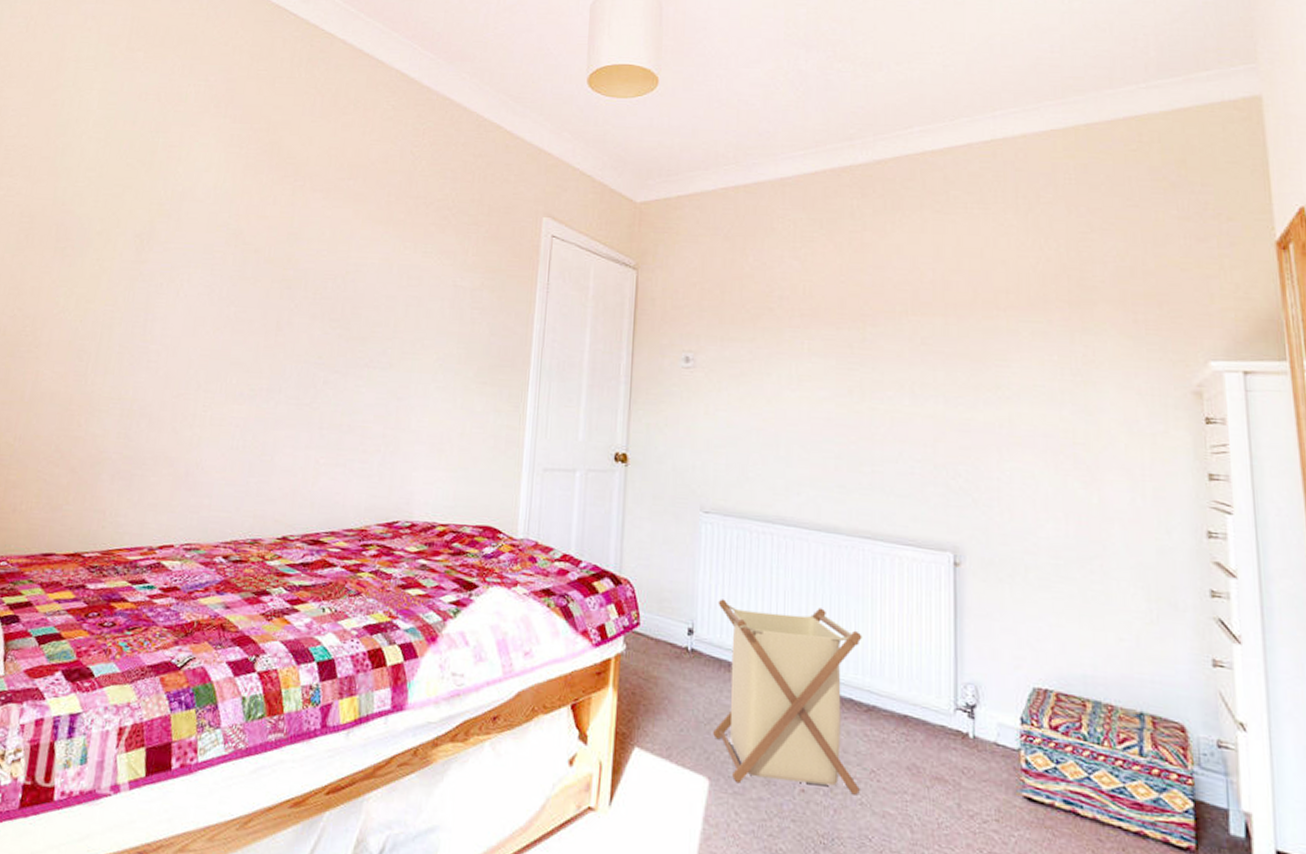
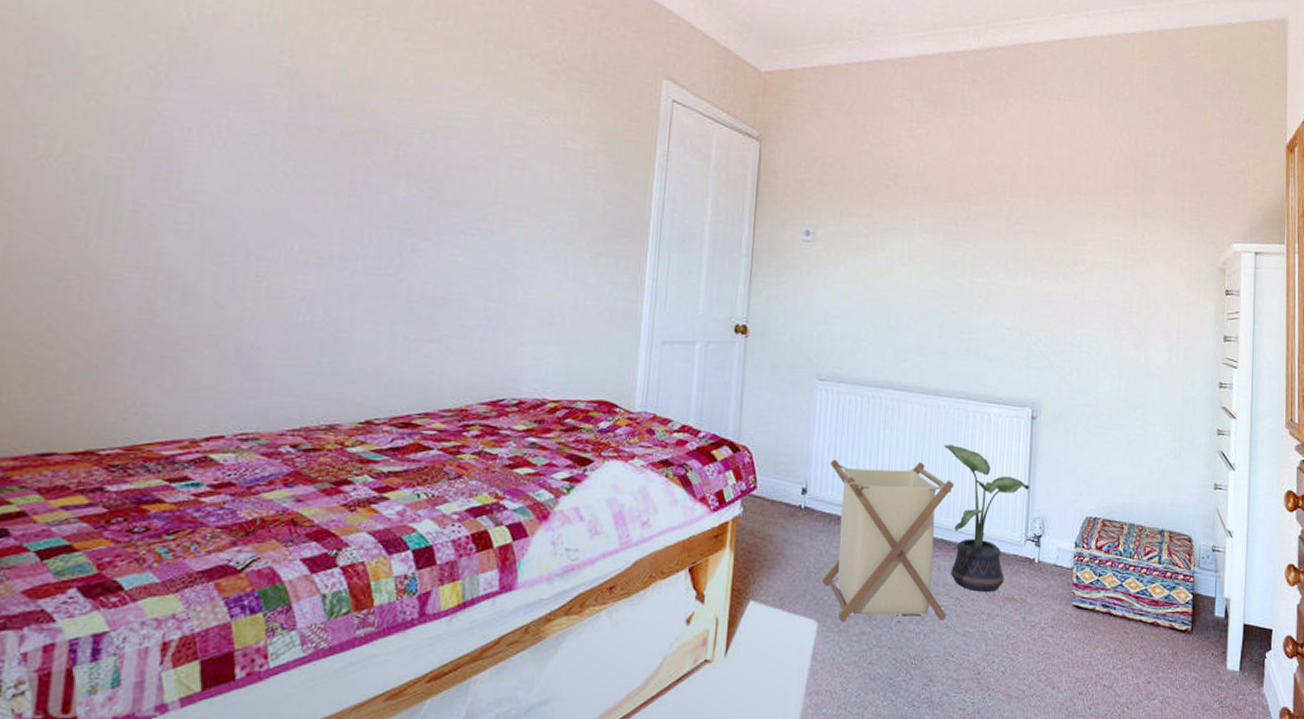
potted plant: none [847,590,956,768] -> present [943,445,1029,592]

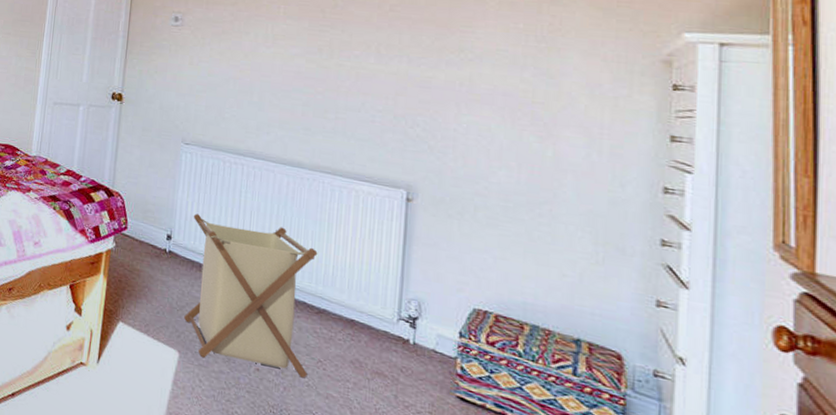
potted plant: present [943,445,1029,592] -> none [306,214,403,363]

